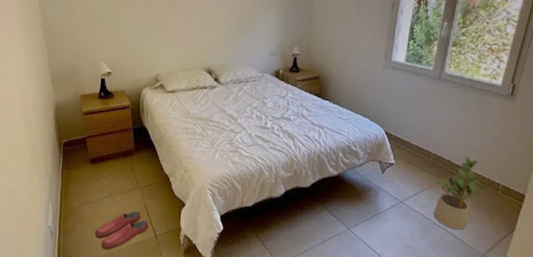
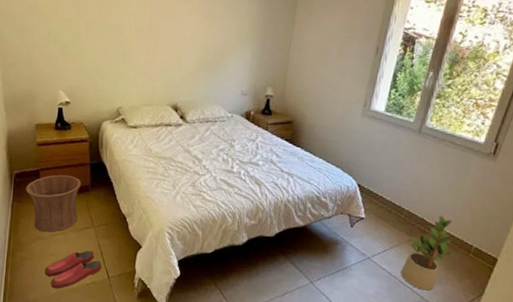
basket: none [74,140,125,196] -> present [26,174,81,233]

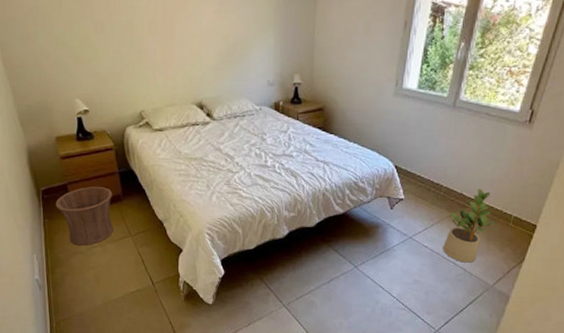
slippers: present [44,250,102,289] -> none [87,259,145,300]

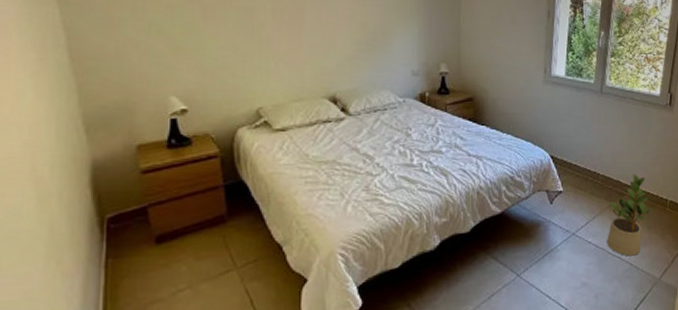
basket: present [55,186,114,246] -> none [127,205,213,291]

